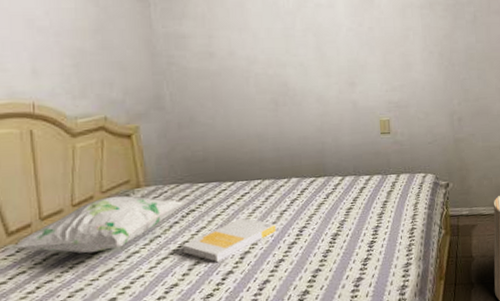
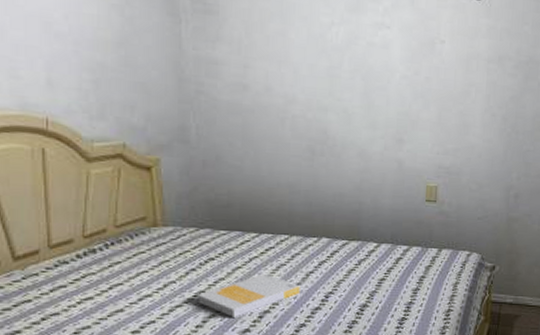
decorative pillow: present [14,195,187,254] -> none [21,232,207,290]

